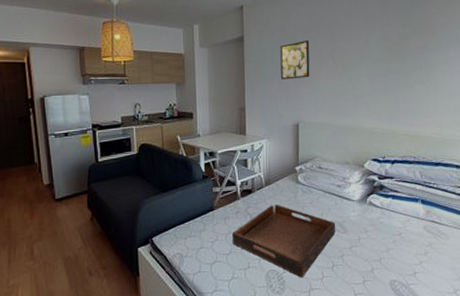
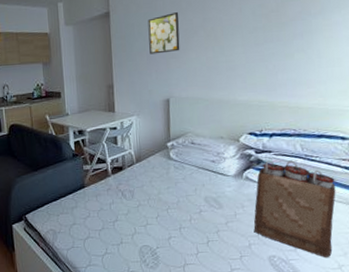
serving tray: present [232,205,336,278] -> none [104,181,211,253]
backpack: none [376,186,452,283] -> present [254,160,336,258]

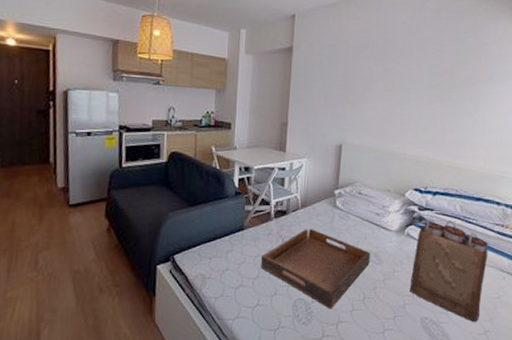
serving tray: none [104,181,211,253] -> present [261,229,371,309]
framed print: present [147,11,180,54] -> none [328,57,361,98]

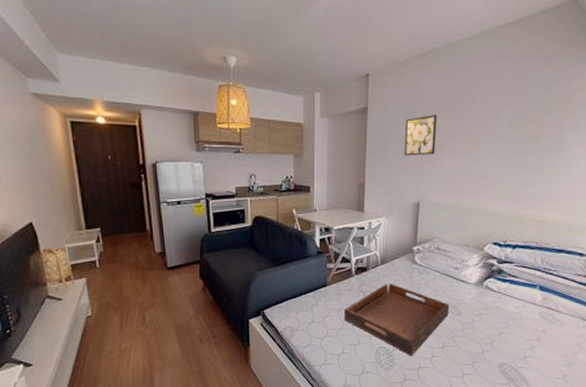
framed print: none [328,57,361,98] -> present [405,114,438,156]
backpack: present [409,218,488,323] -> none [488,271,569,368]

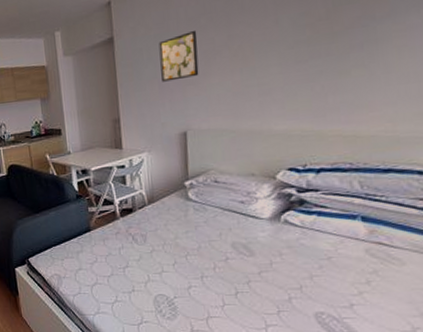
serving tray: present [344,284,450,356] -> none [113,224,239,304]

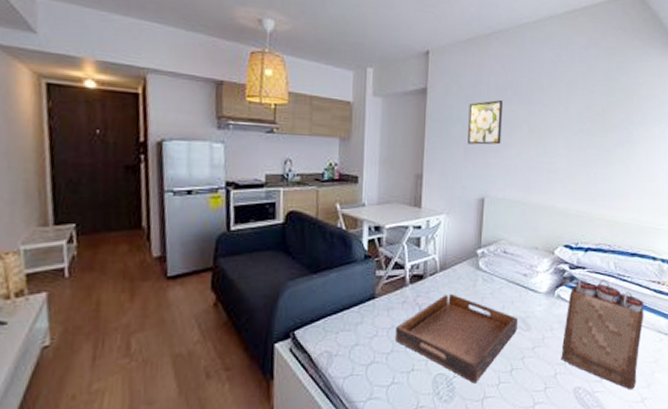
serving tray: none [113,224,239,304] -> present [396,294,519,384]
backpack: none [295,200,410,319] -> present [561,278,644,390]

